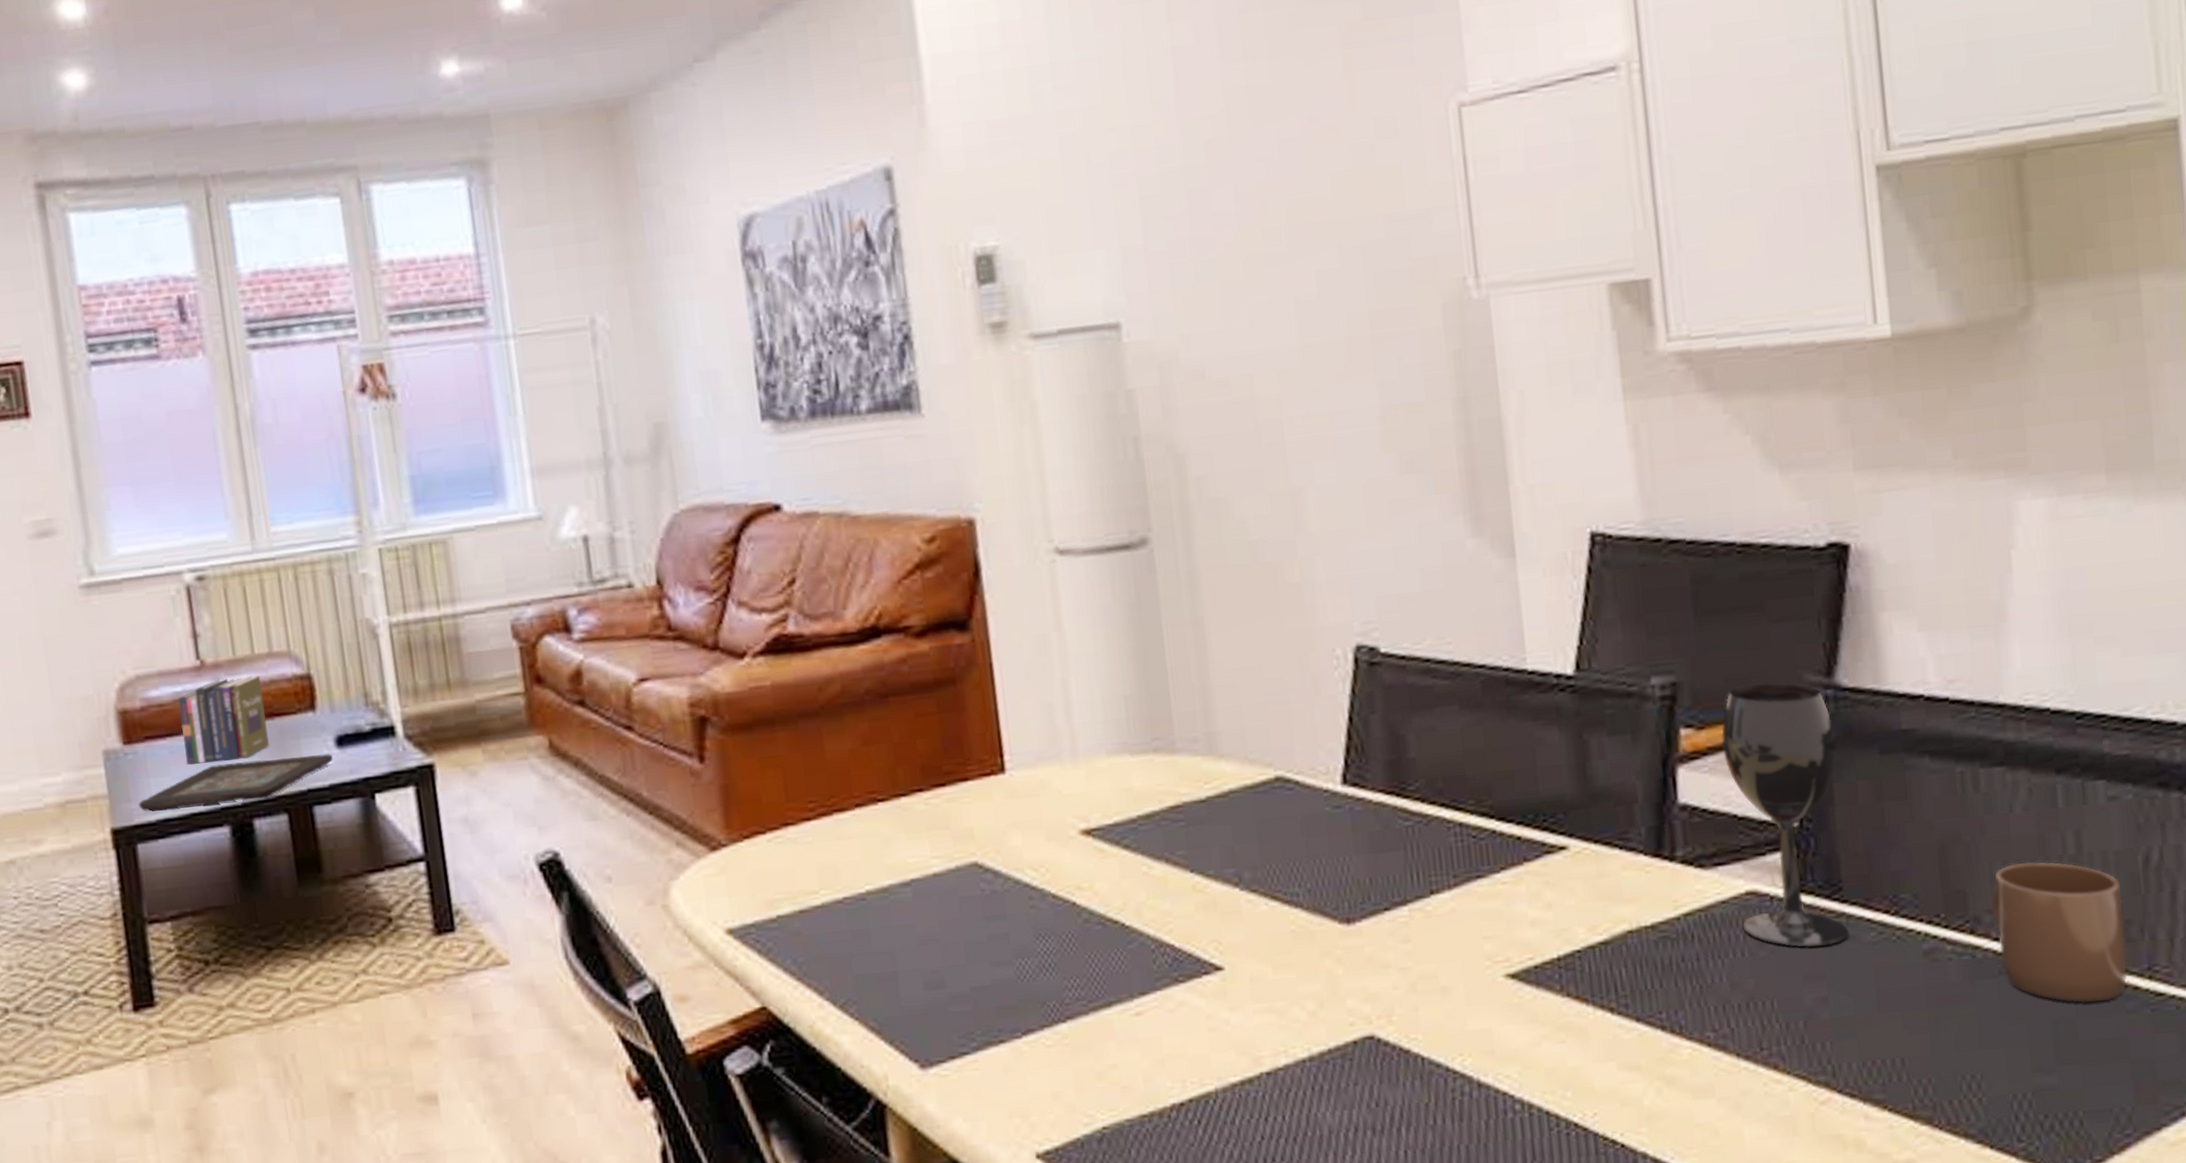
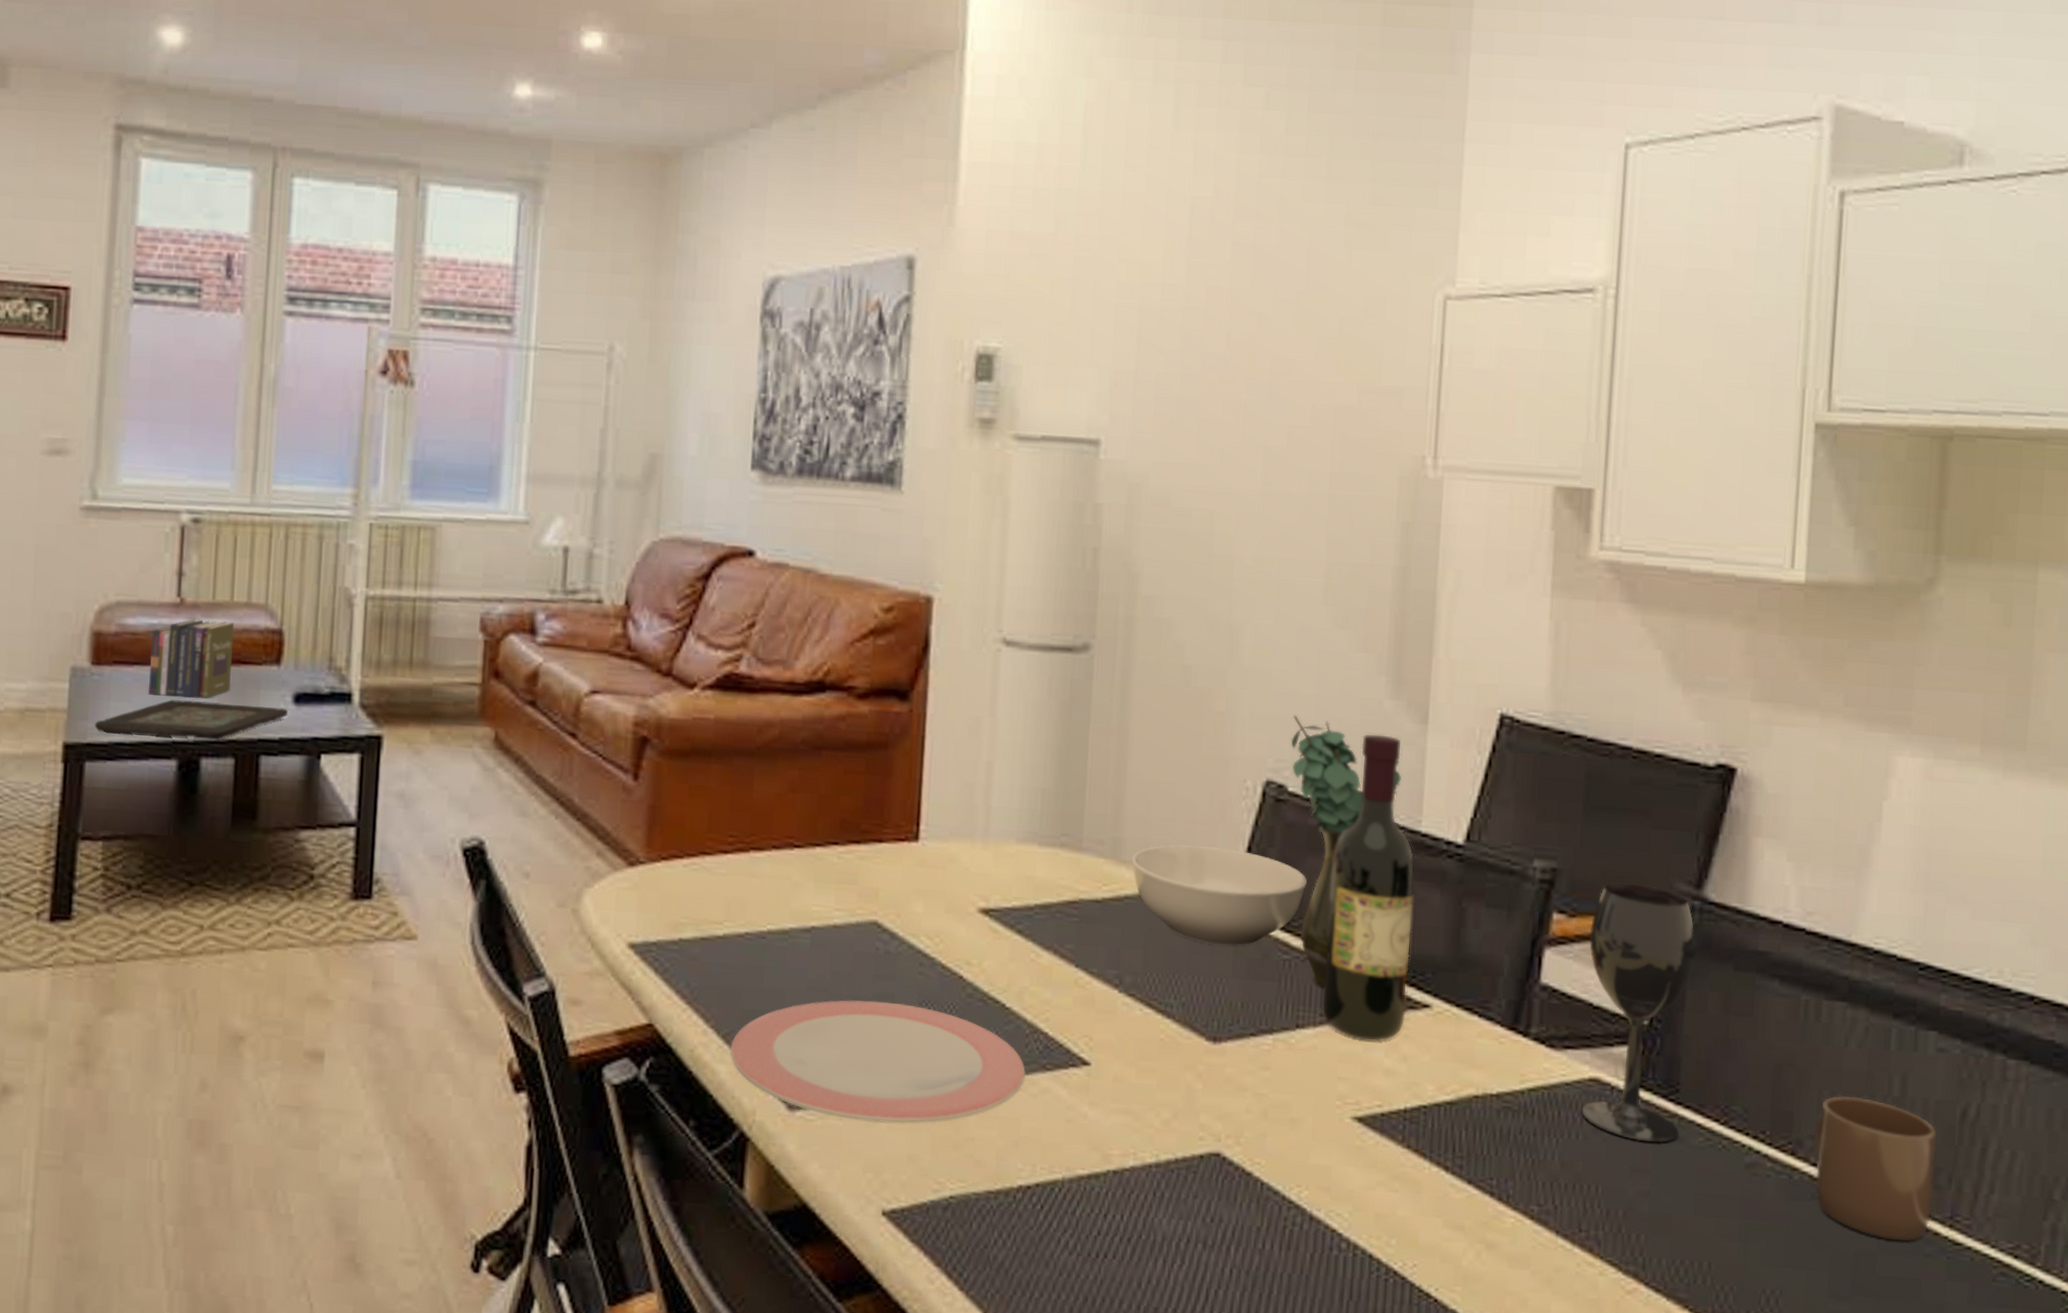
plate: none [849,940,1160,1068] -> present [729,999,1027,1125]
bowl: none [1229,722,1418,825] -> present [1131,844,1308,946]
vase: none [1373,572,1498,849] -> present [1290,715,1402,989]
wine bottle: none [1440,575,1543,894] -> present [1321,734,1415,1041]

